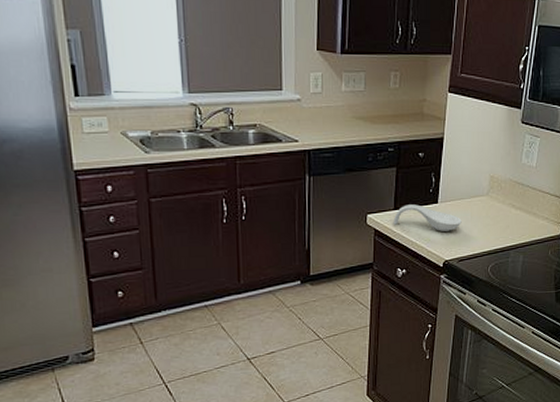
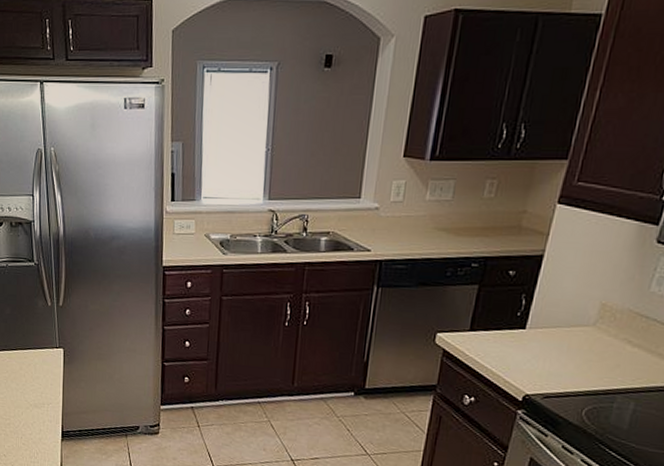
spoon rest: present [393,204,462,231] -> none [466,327,555,362]

